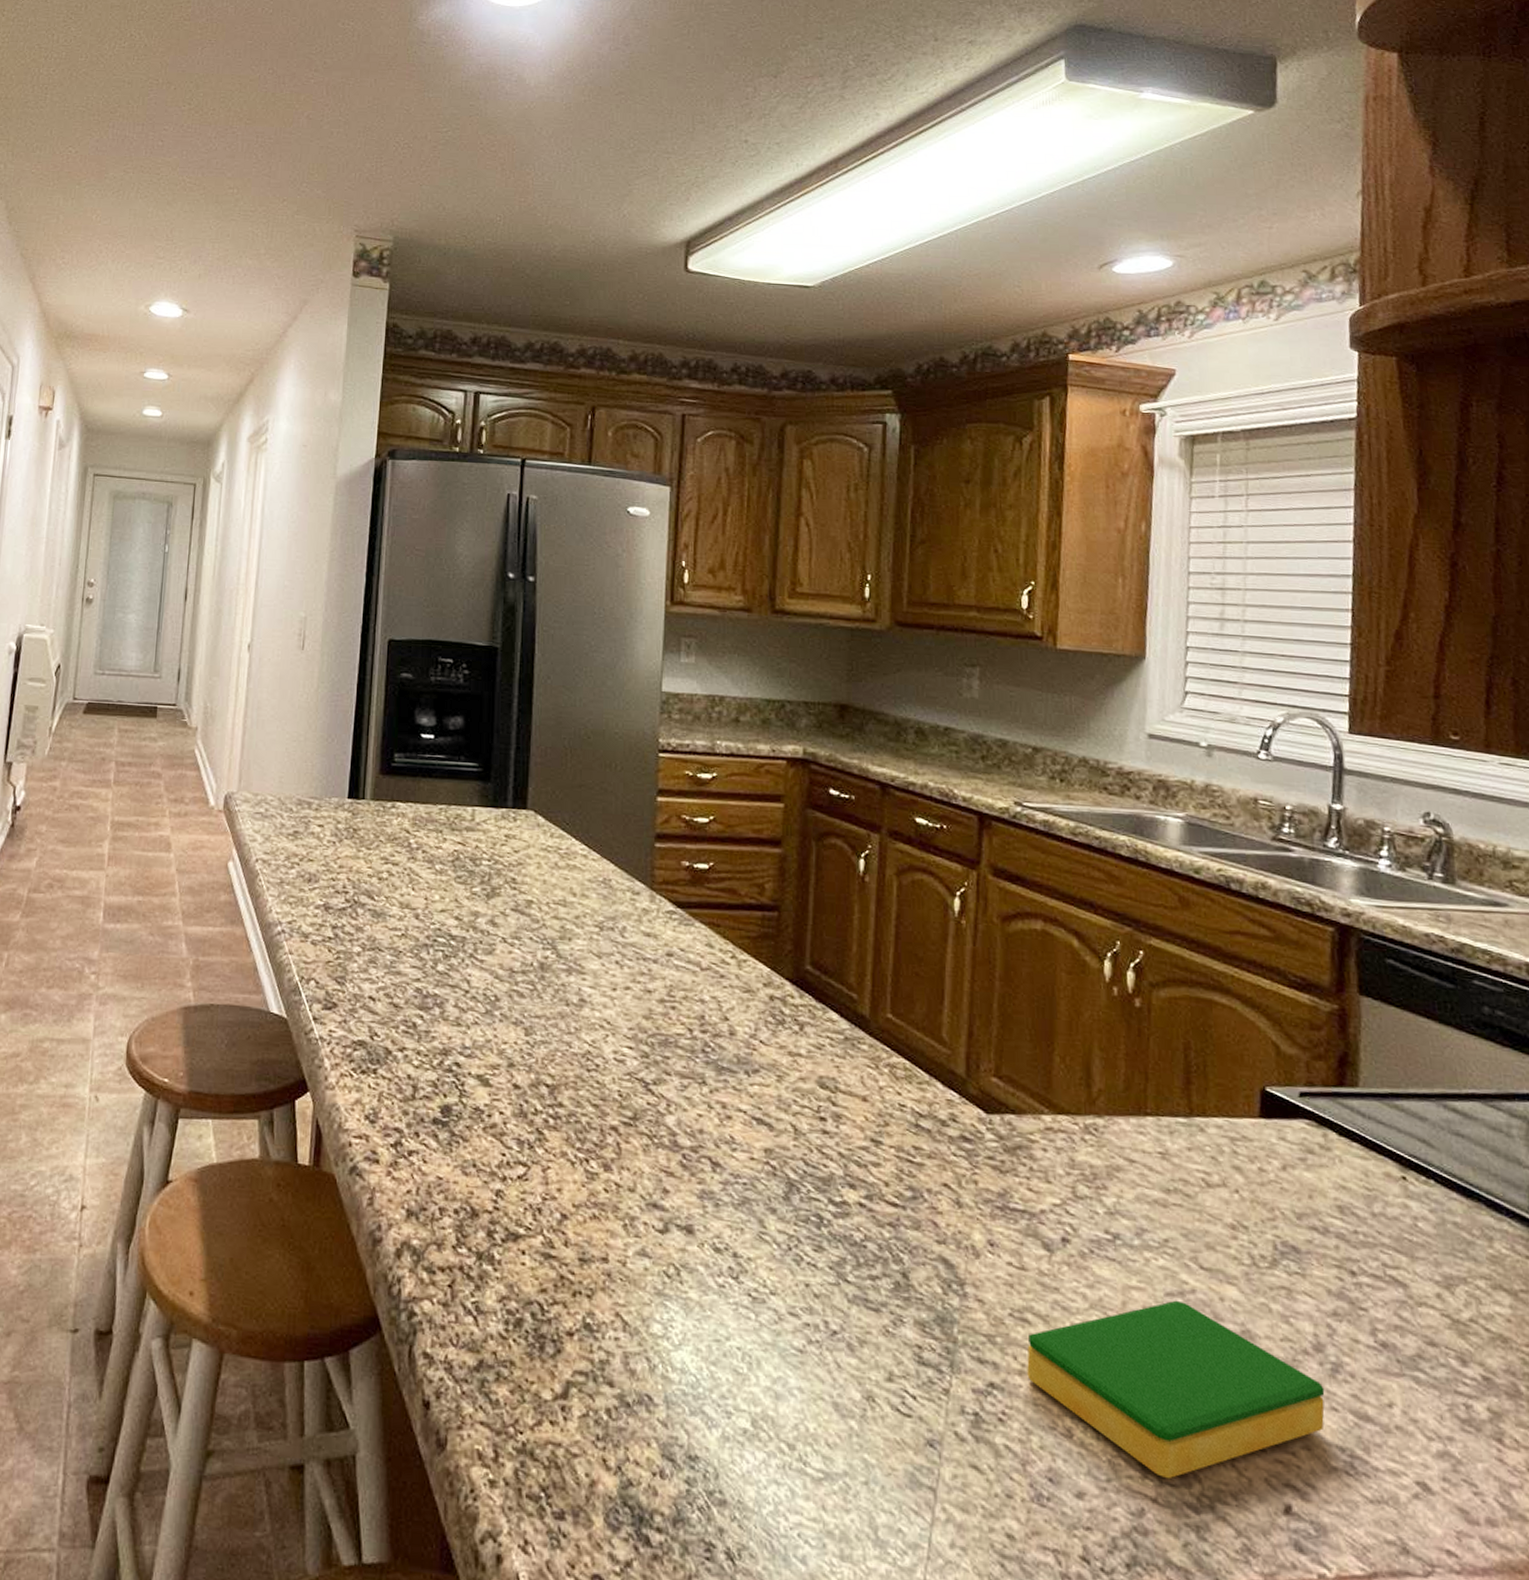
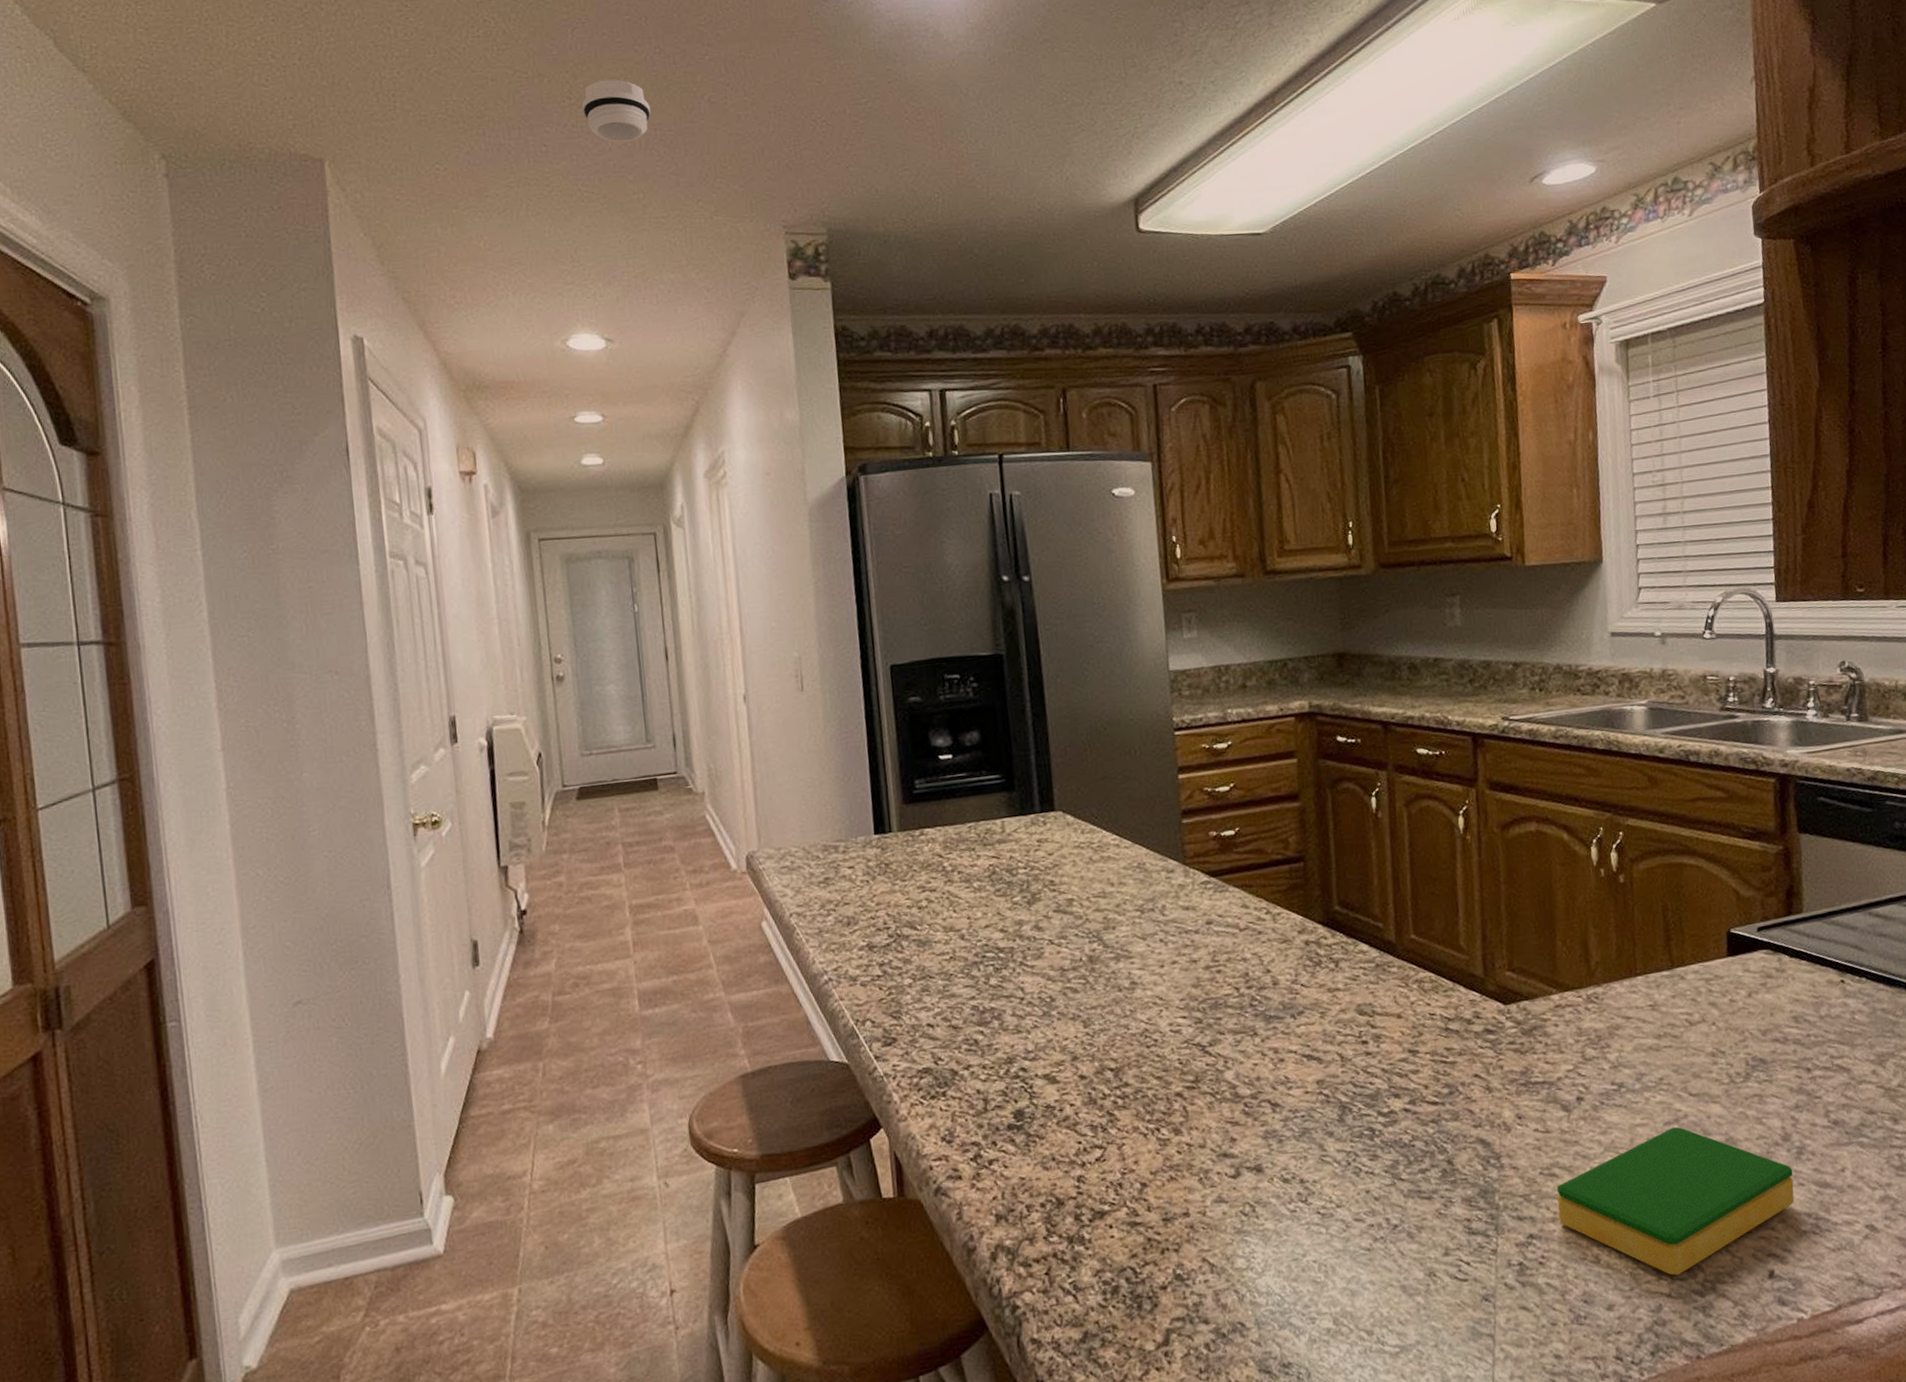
smoke detector: none [199,92,256,145] -> present [582,79,651,143]

